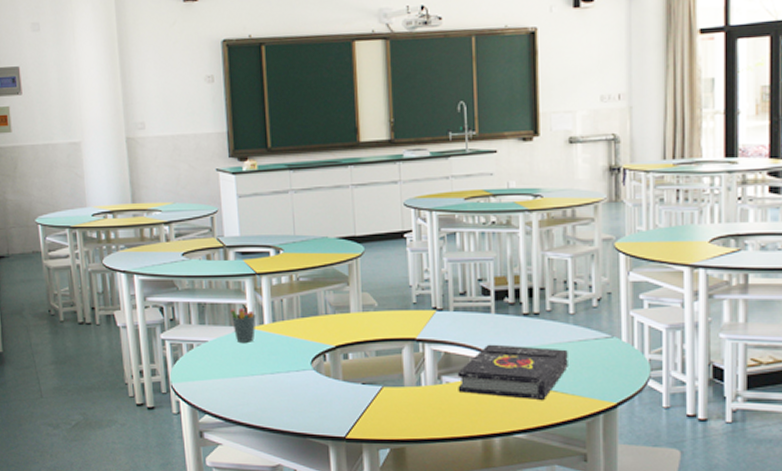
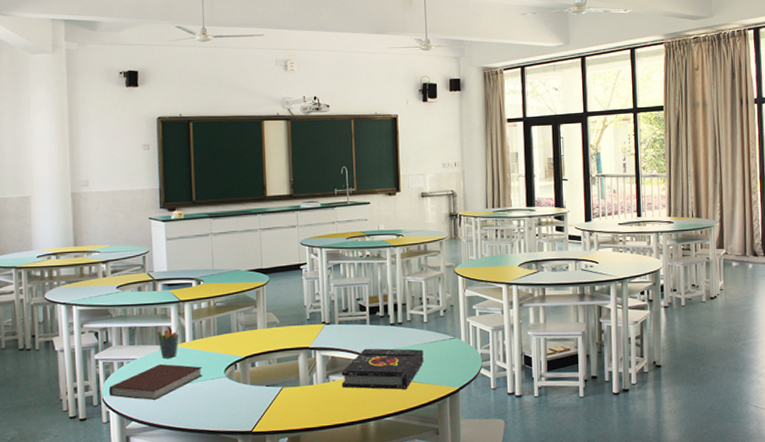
notebook: none [177,349,284,391] -> present [108,364,202,400]

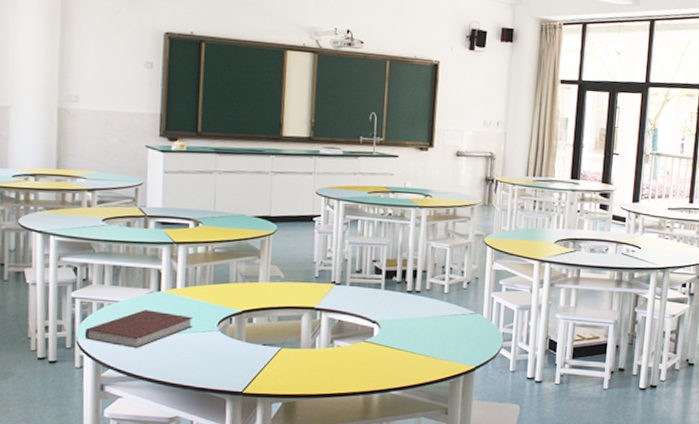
pen holder: present [157,324,180,358] -> none [144,267,172,304]
book: present [341,348,424,390] -> none [347,315,440,363]

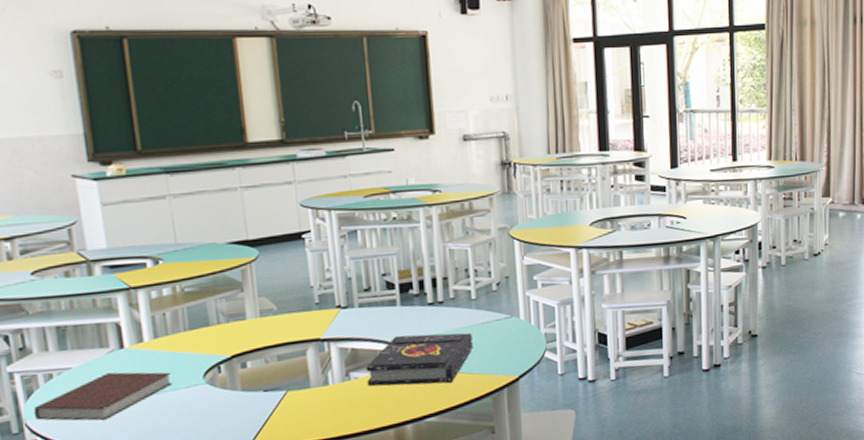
book: none [347,315,440,363] -> present [366,332,473,386]

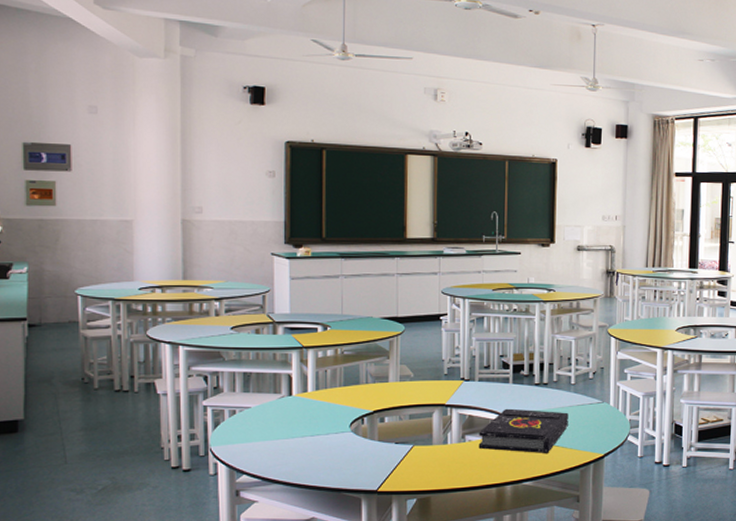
notebook: present [33,372,172,421] -> none [217,415,325,453]

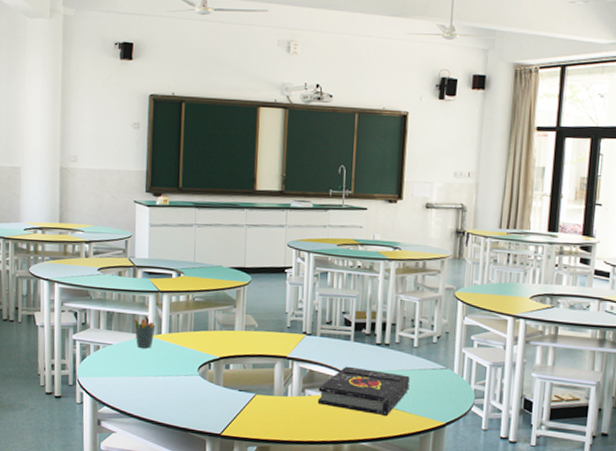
pen holder: none [275,372,302,408] -> present [134,314,157,348]

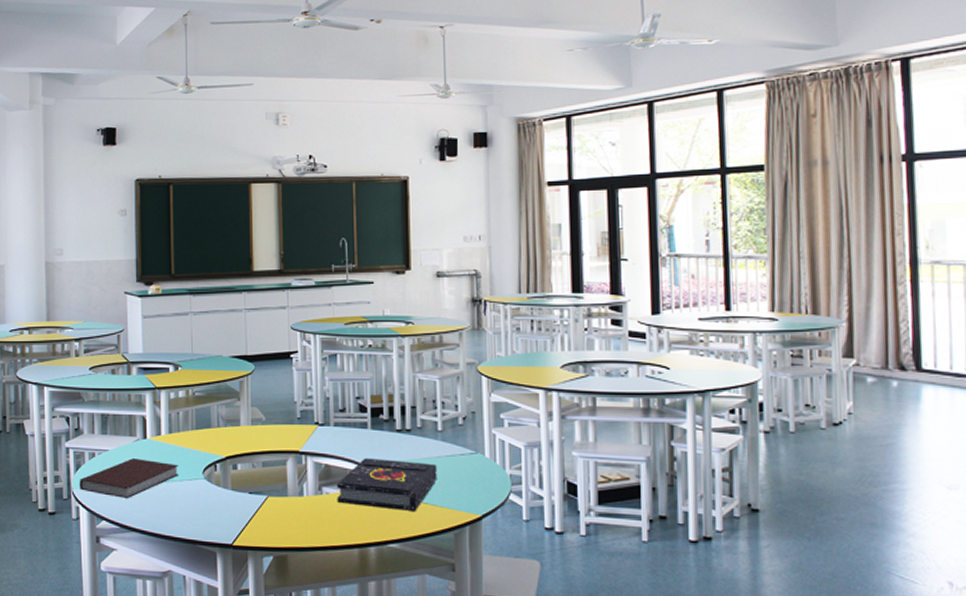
notebook: none [84,353,176,388] -> present [79,458,178,498]
pen holder: present [134,314,157,348] -> none [131,414,155,452]

